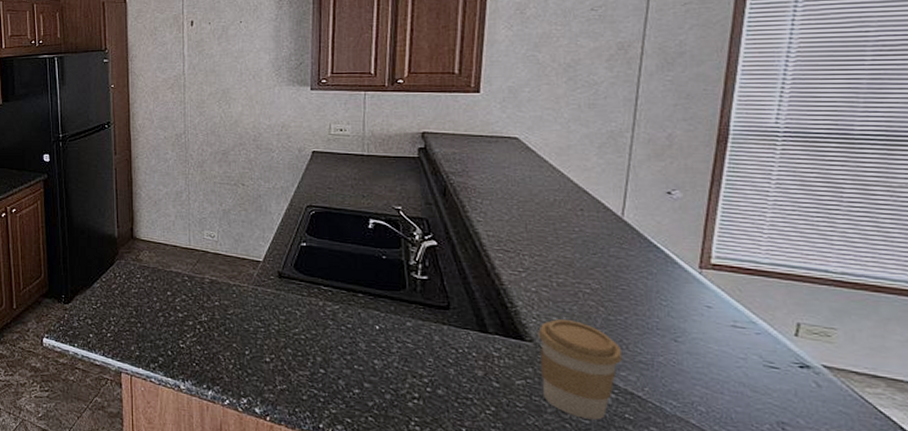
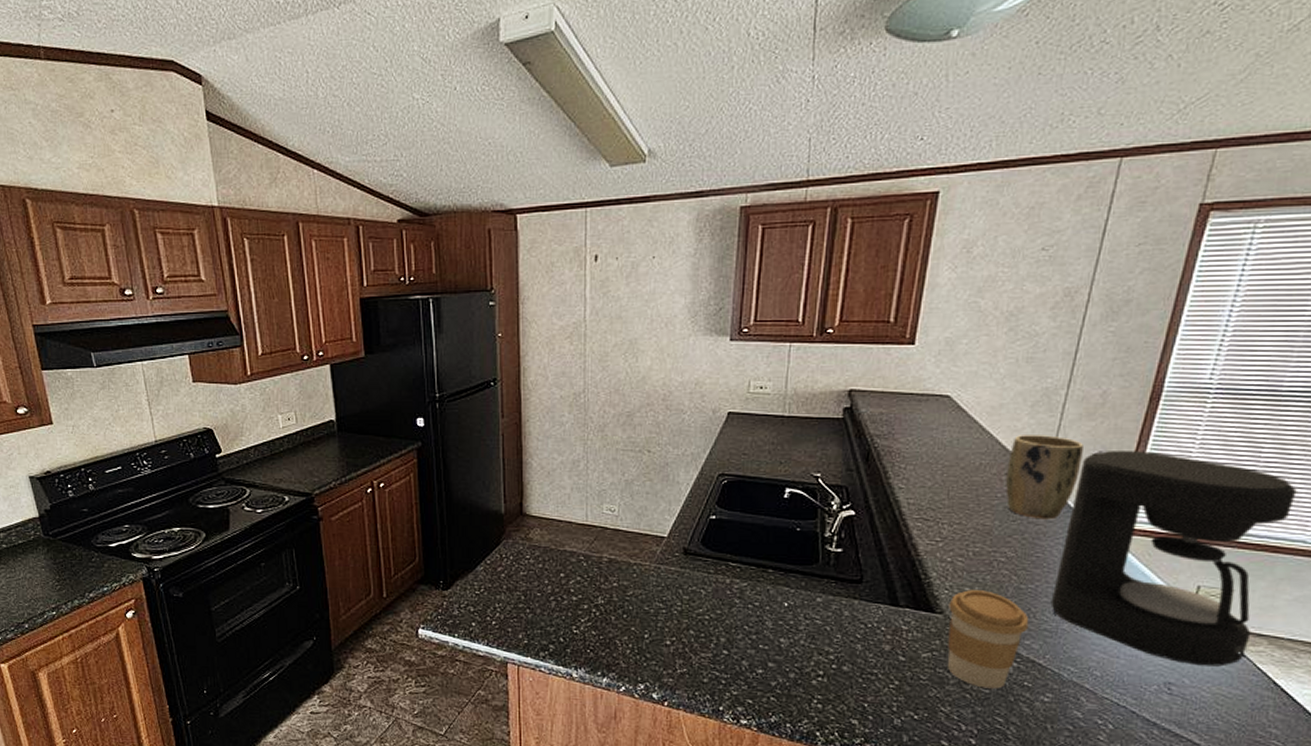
plant pot: none [581,174,656,254] -> present [1005,435,1083,520]
coffee maker: none [642,189,889,408] -> present [1050,451,1297,667]

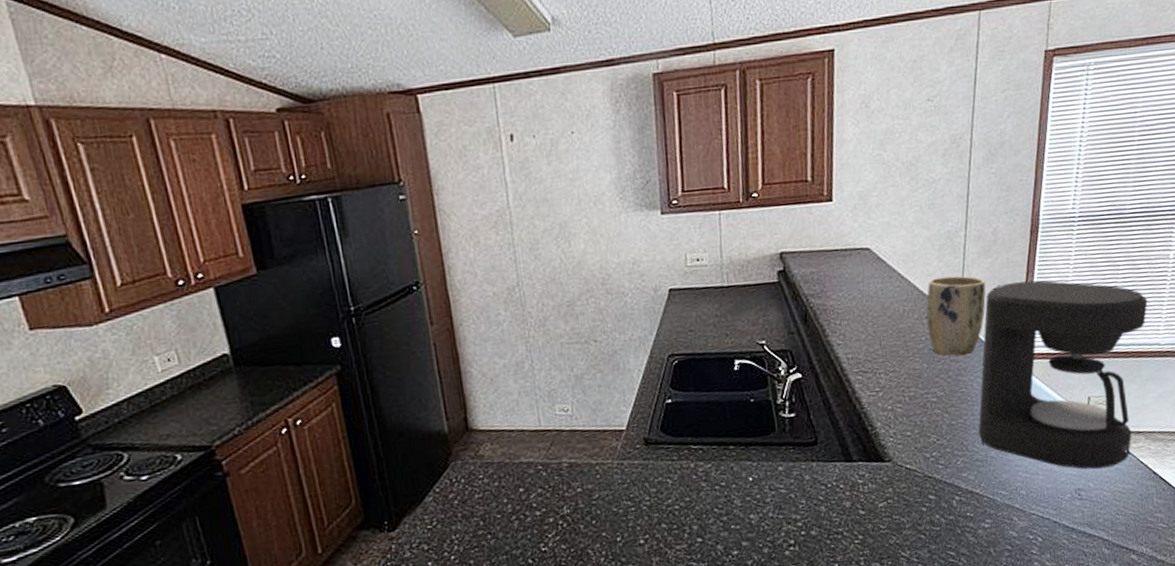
coffee cup: present [948,590,1029,689] -> none [895,432,964,527]

